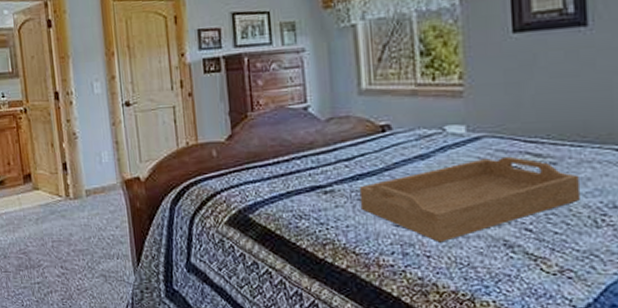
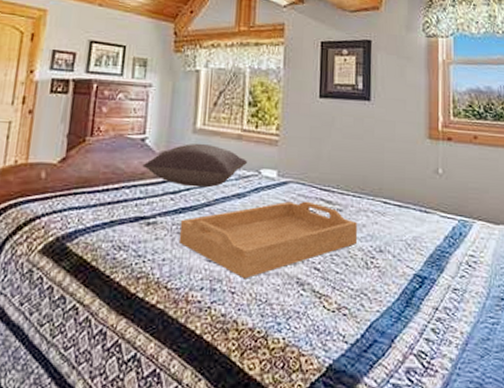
pillow: none [309,104,427,152] -> present [142,143,247,188]

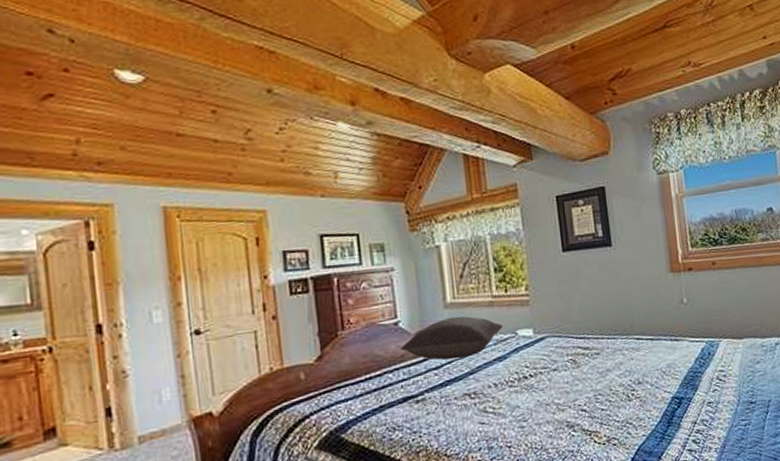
serving tray: present [179,201,358,279] -> none [448,351,617,433]

